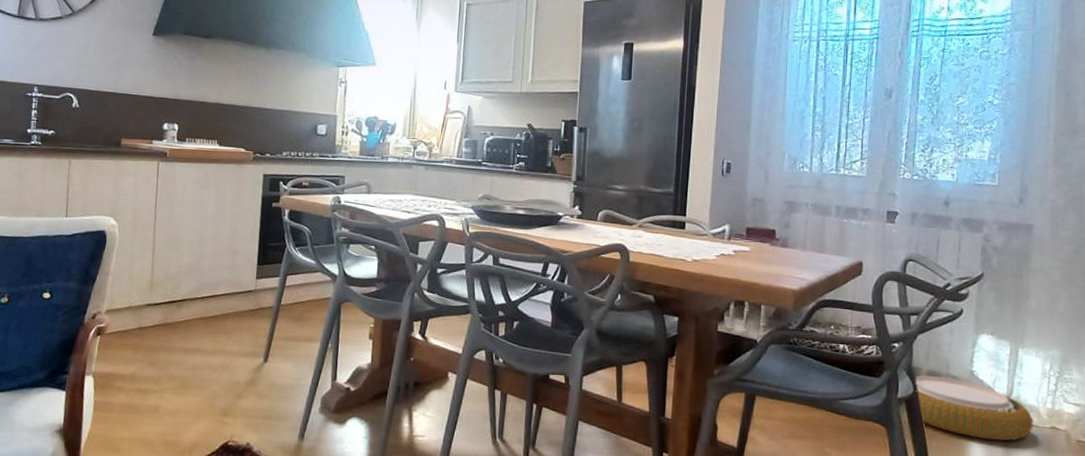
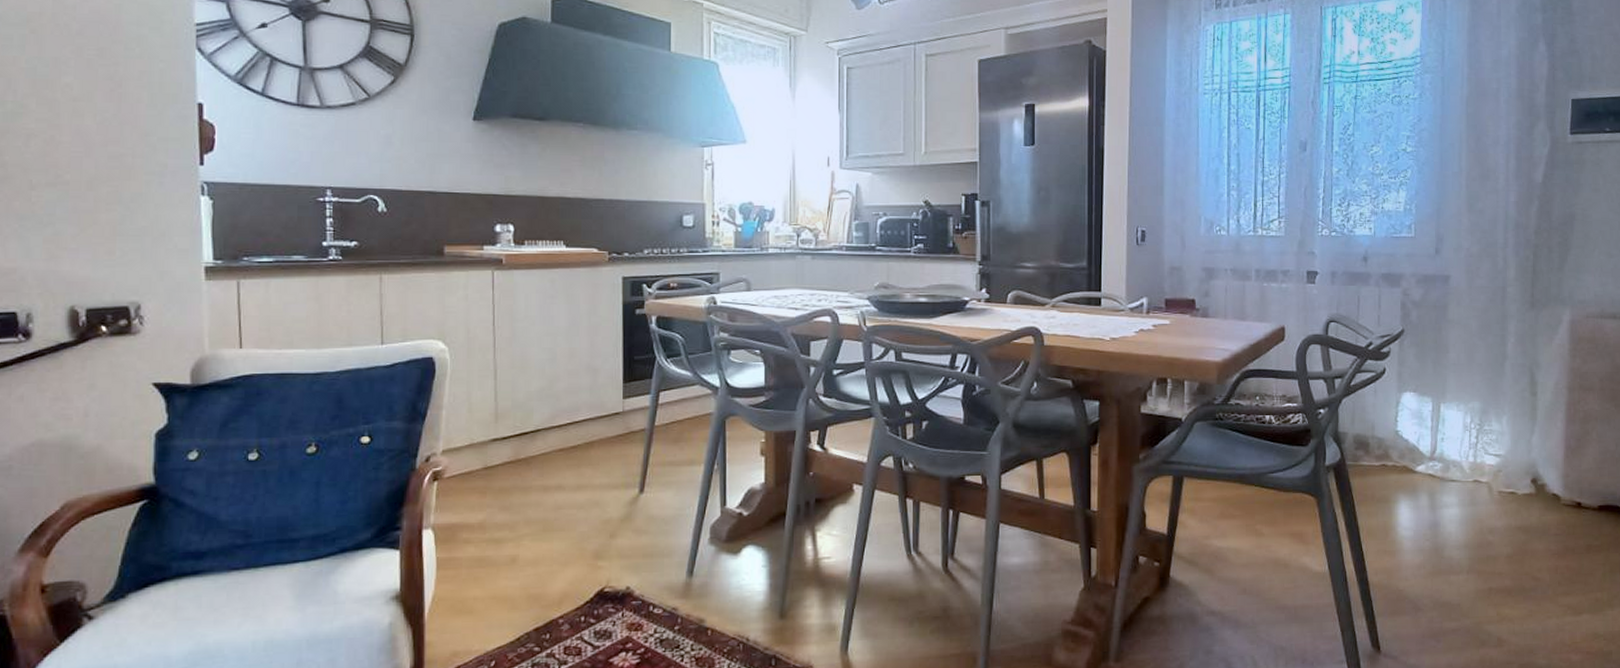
woven basket: present [915,375,1033,441] -> none [1342,439,1457,500]

